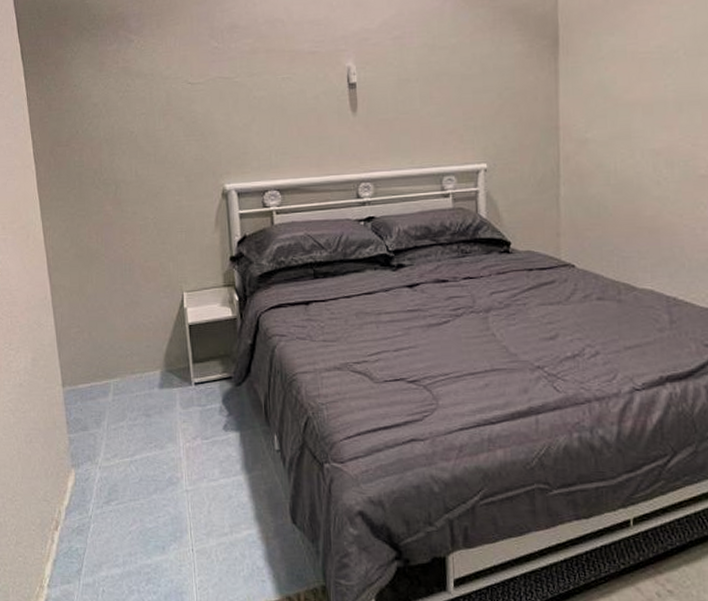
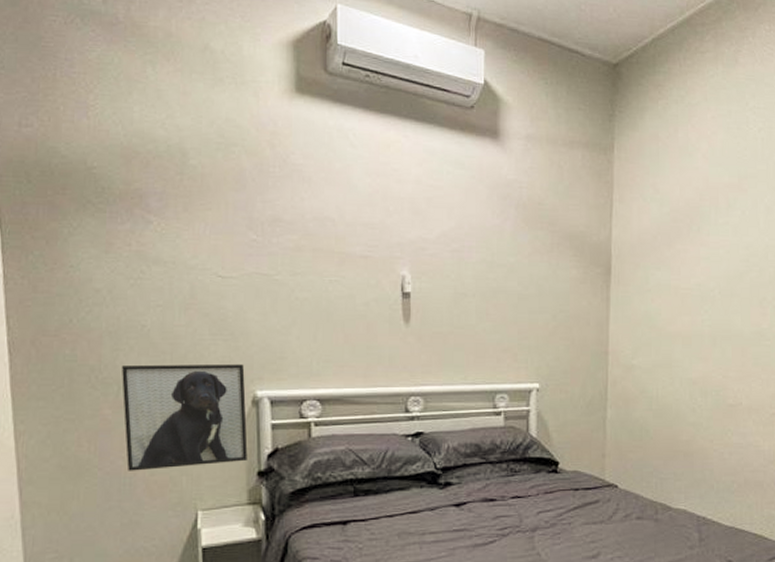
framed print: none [118,160,221,259] -> present [122,363,248,471]

